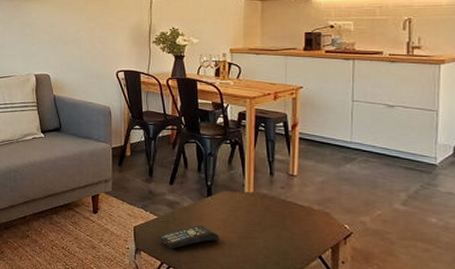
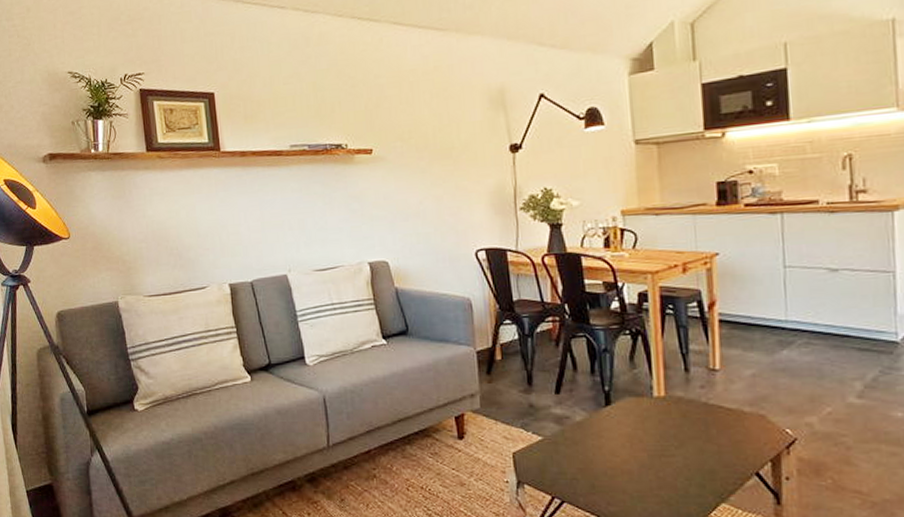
remote control: present [158,225,219,249] -> none [545,445,625,478]

